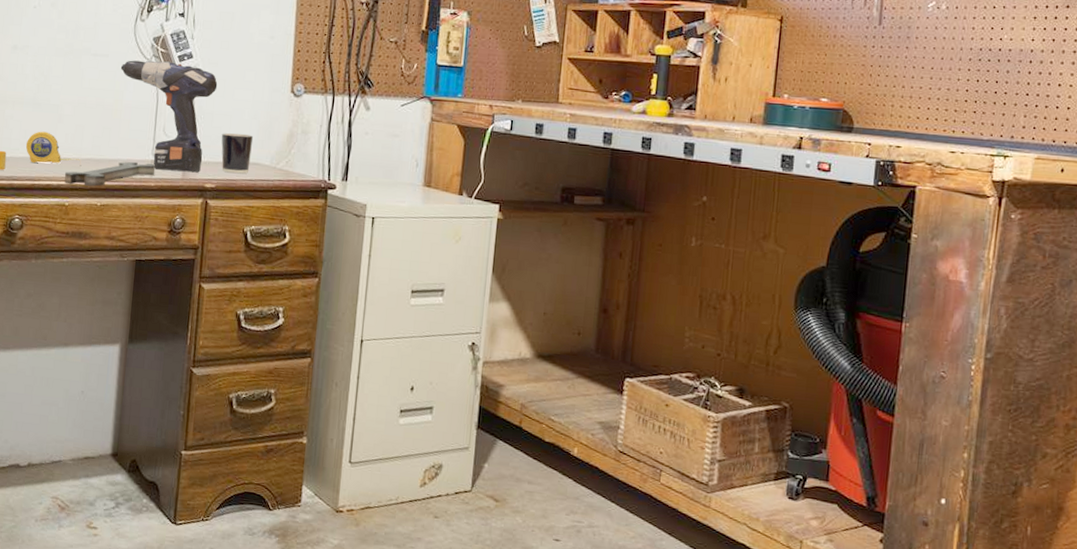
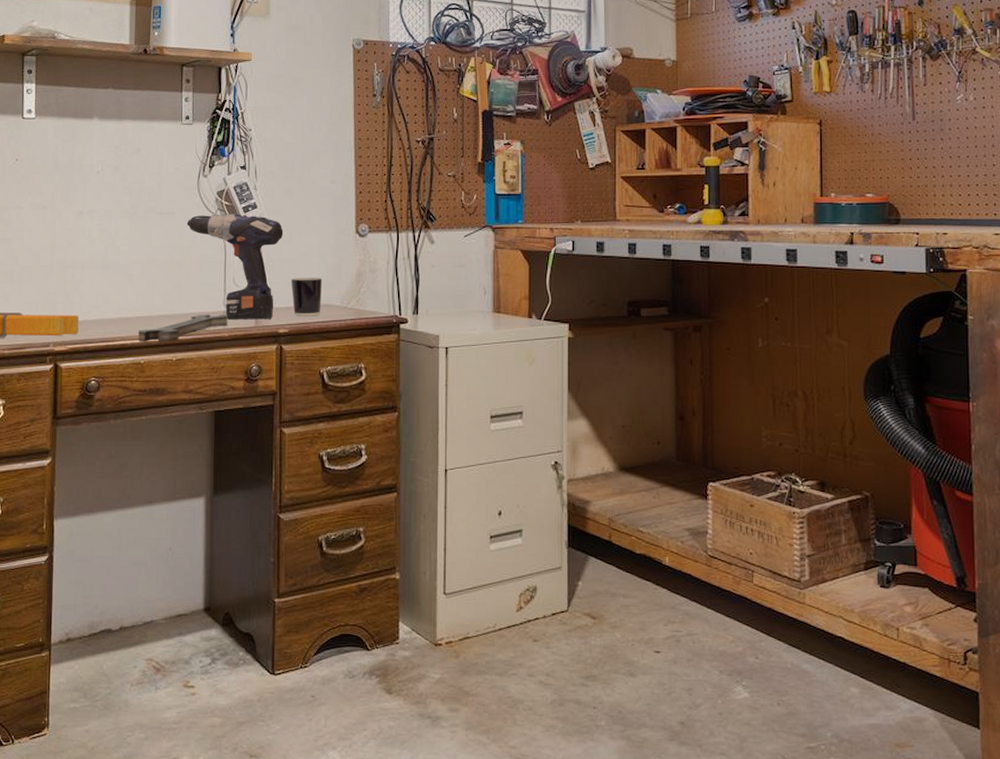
tape measure: present [25,131,82,165] -> none [97,292,155,325]

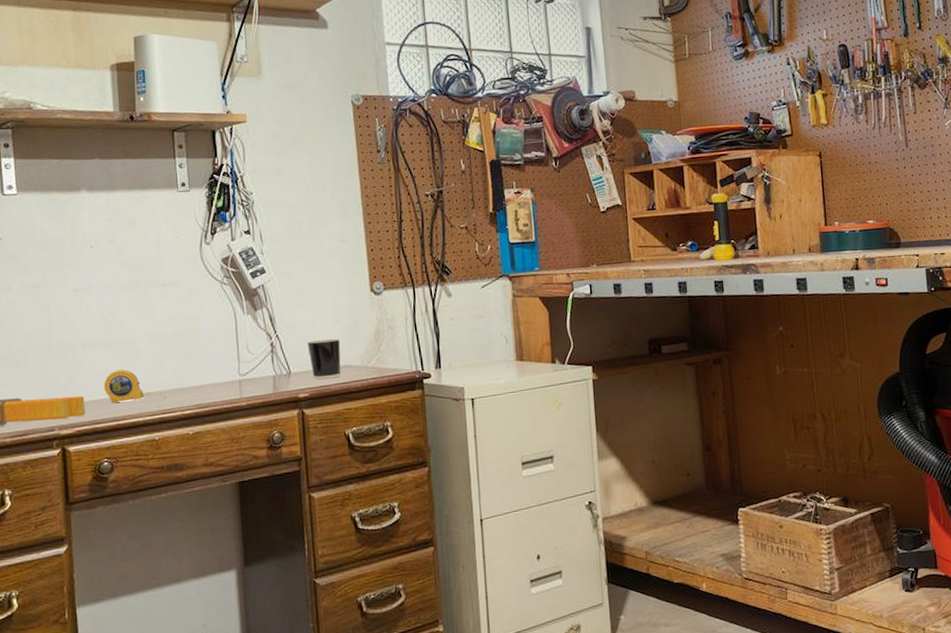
tape measure: none [97,292,155,325] -> present [103,369,167,404]
wrench: present [138,314,228,342] -> none [149,384,245,419]
power drill: present [186,213,283,321] -> none [192,280,296,389]

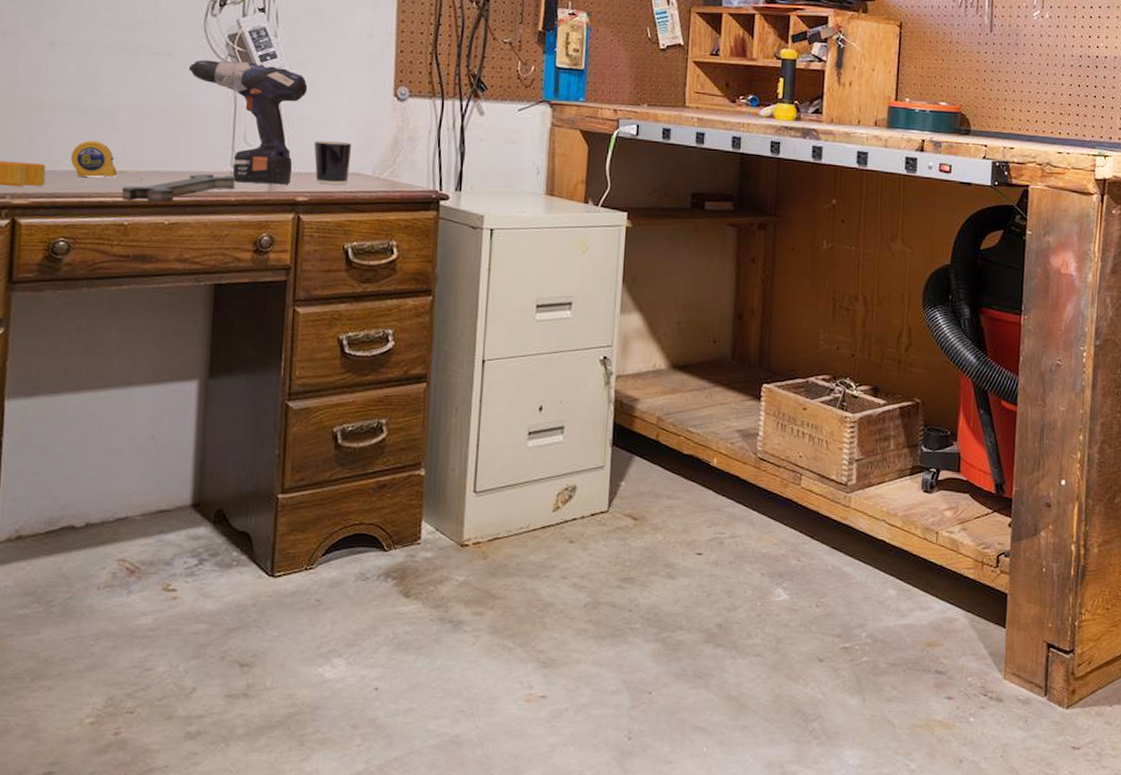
wrench: none [149,384,245,419] -> present [121,174,236,203]
power drill: none [192,280,296,389] -> present [188,60,308,185]

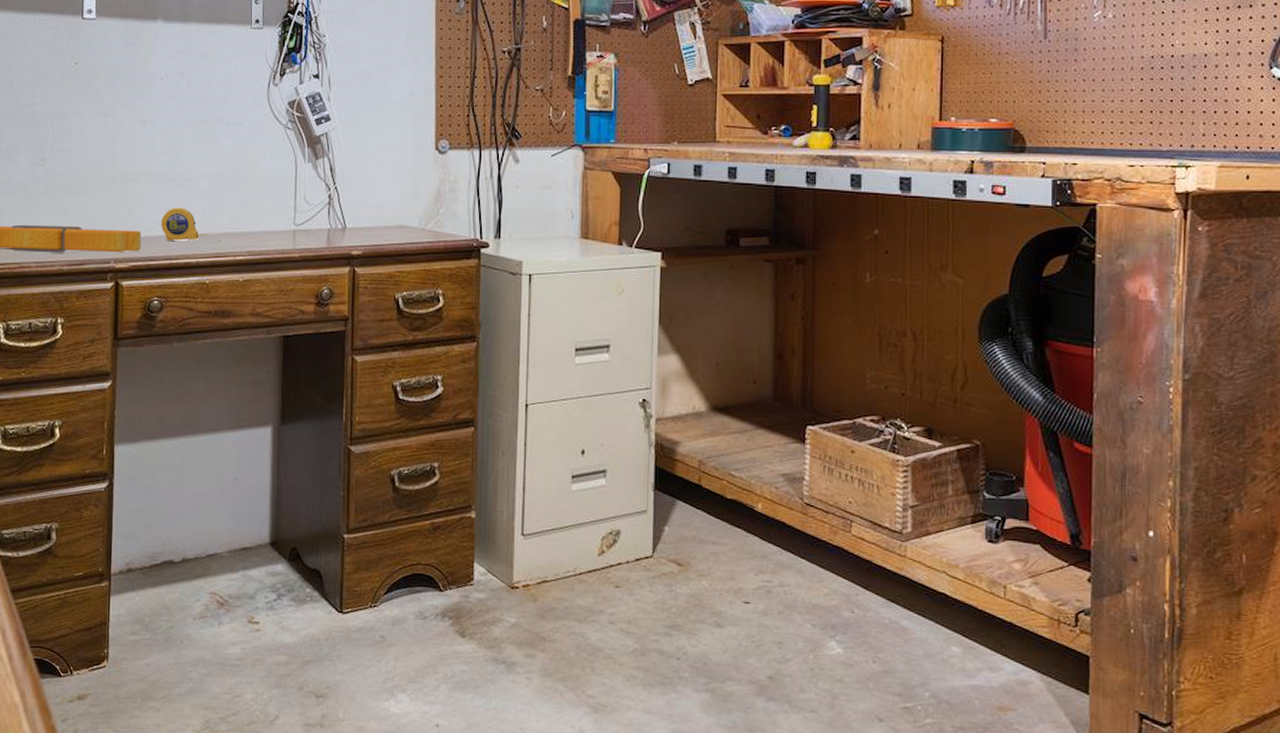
wrench: present [121,174,236,203] -> none [203,233,299,262]
power drill: present [188,60,308,185] -> none [255,126,358,241]
mug: present [313,140,352,186] -> none [365,195,399,238]

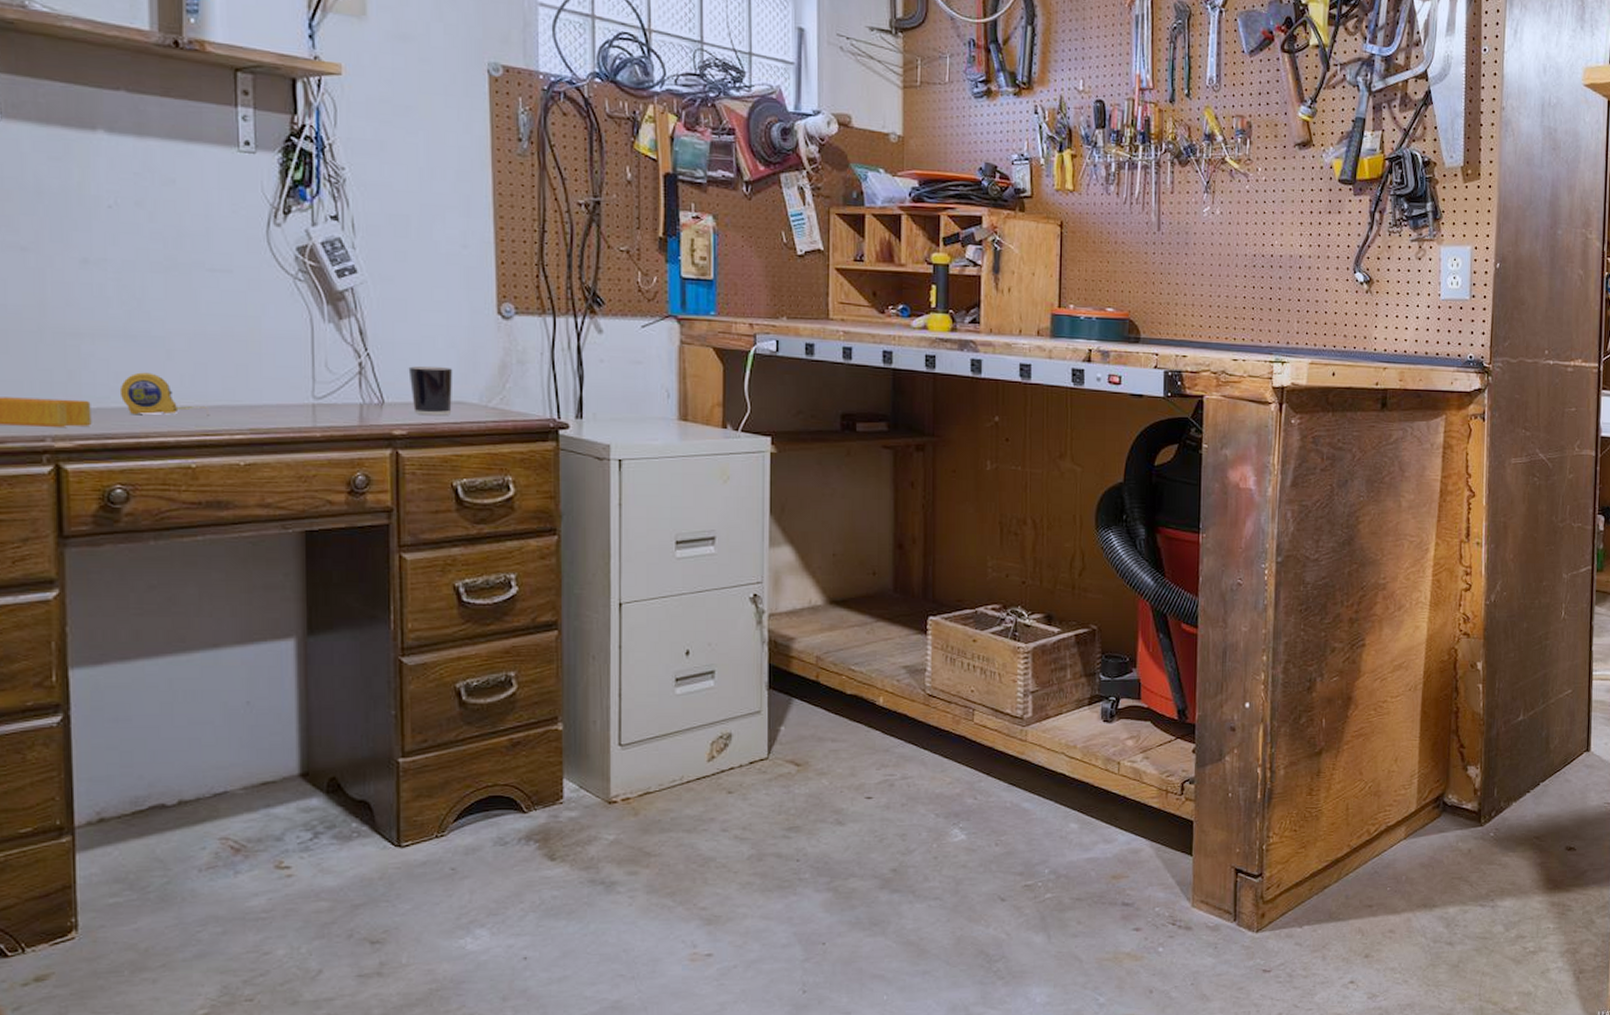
mug: none [365,195,399,238] -> present [408,365,453,416]

